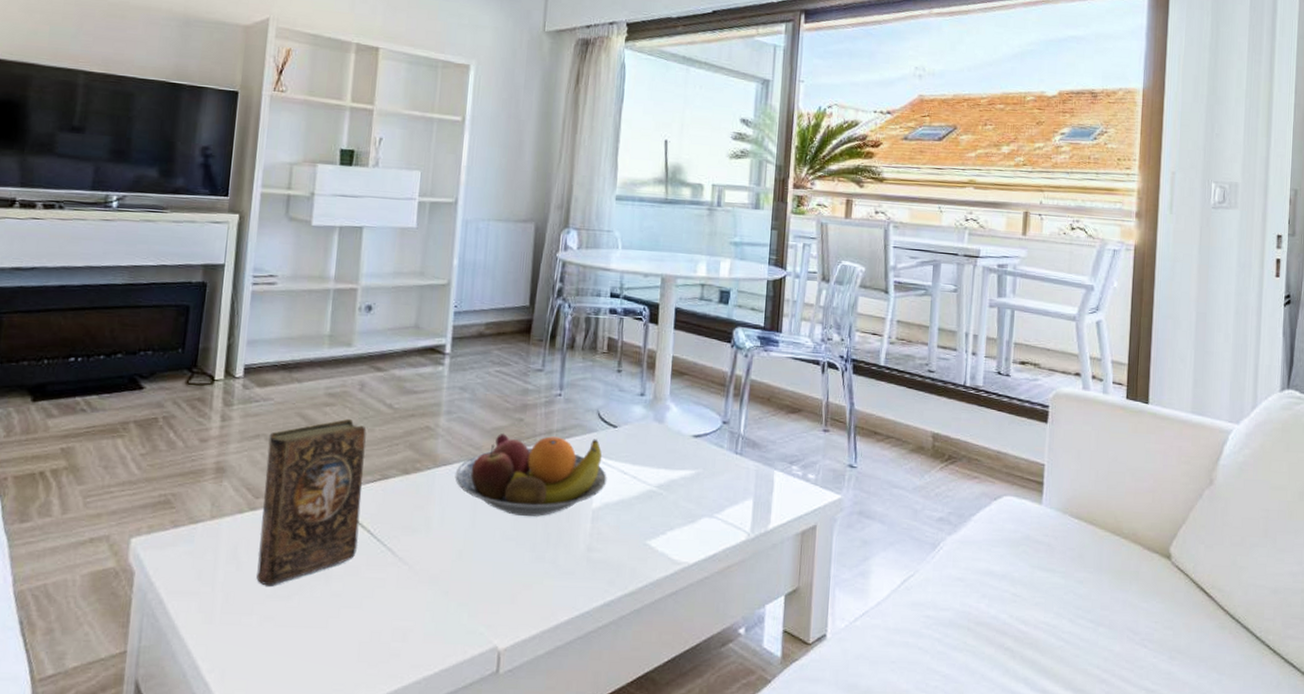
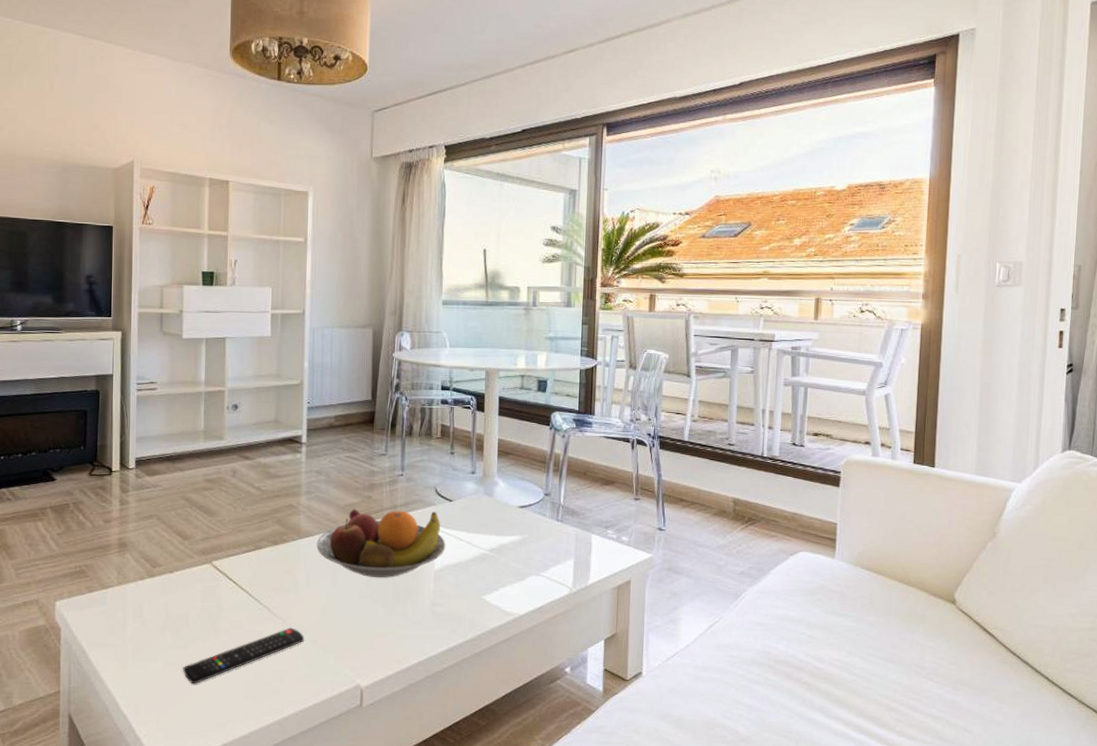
book: present [256,418,367,586] -> none [158,500,240,638]
remote control: none [282,575,434,644] -> present [182,628,305,684]

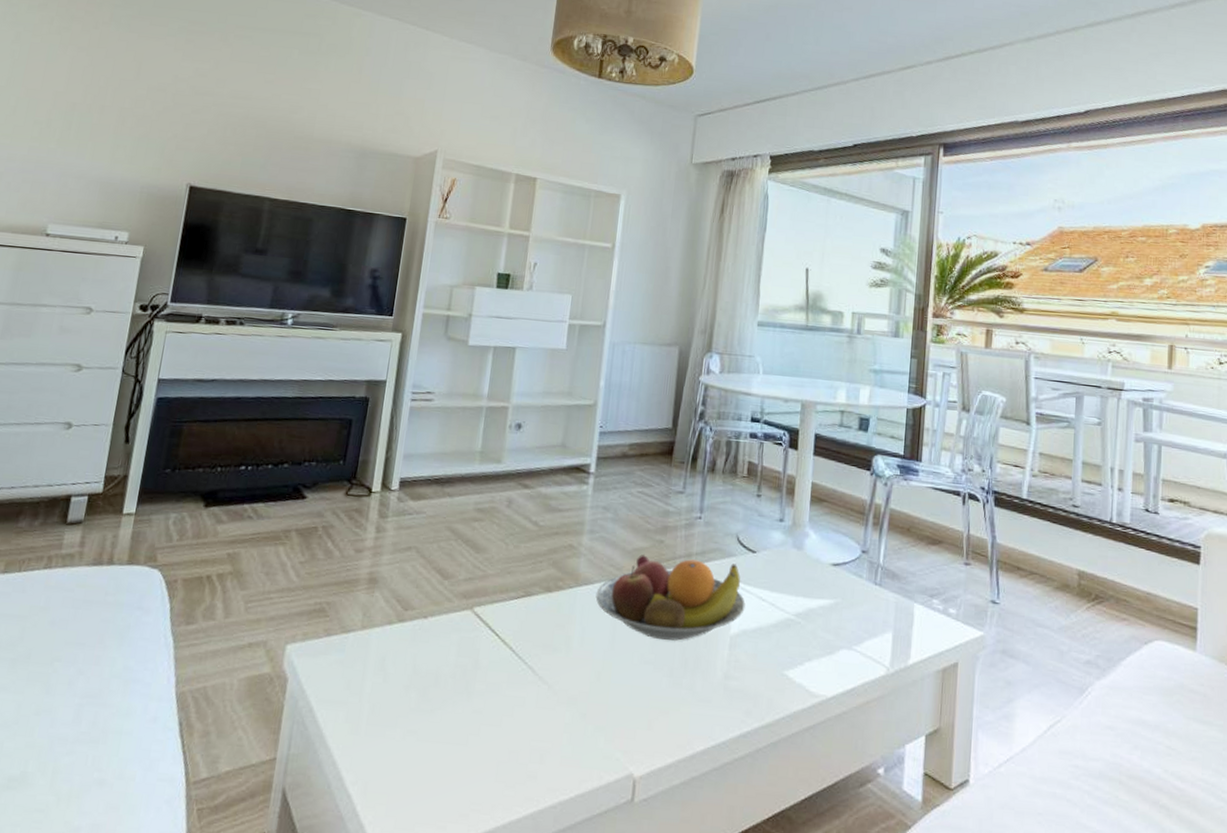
remote control: present [182,628,305,684] -> none [424,695,573,760]

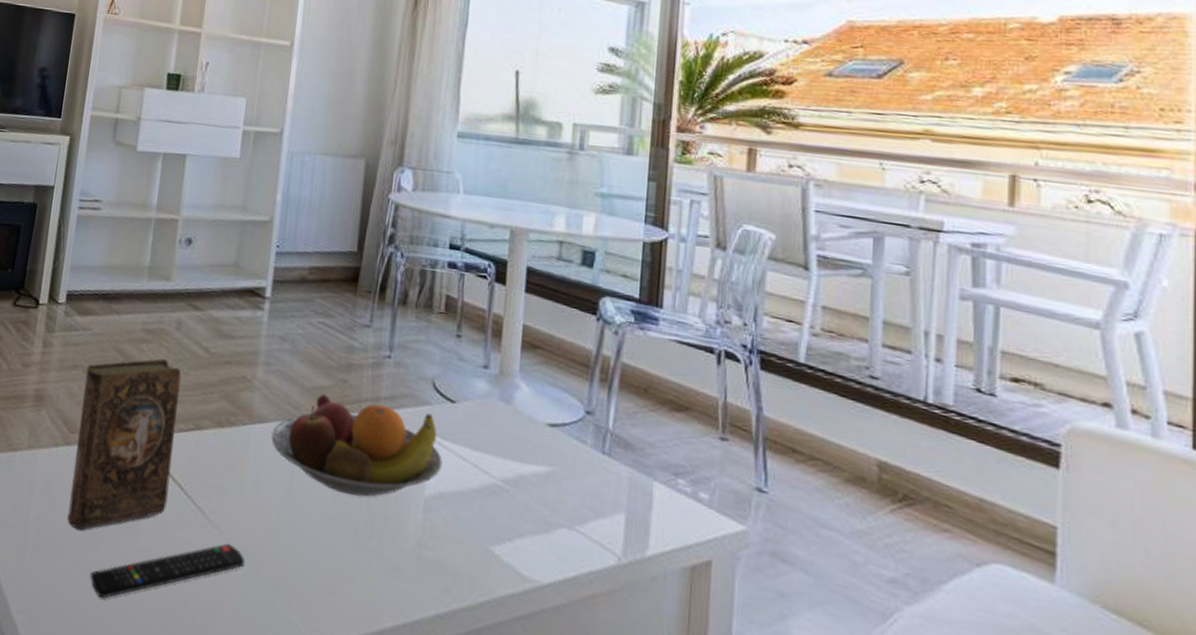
book: none [402,534,512,700] -> present [67,358,182,531]
remote control: none [424,695,573,760] -> present [89,543,245,599]

